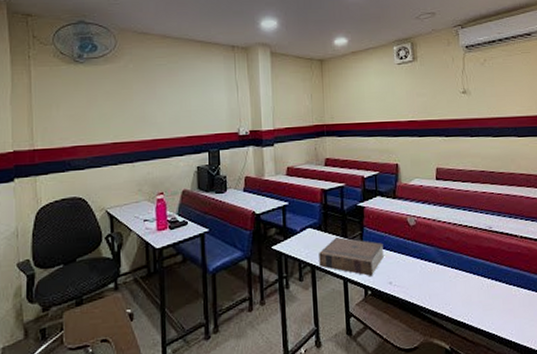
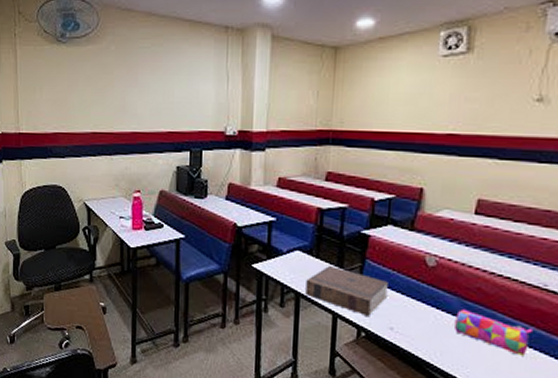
pencil case: none [434,256,488,287] -> present [453,308,533,356]

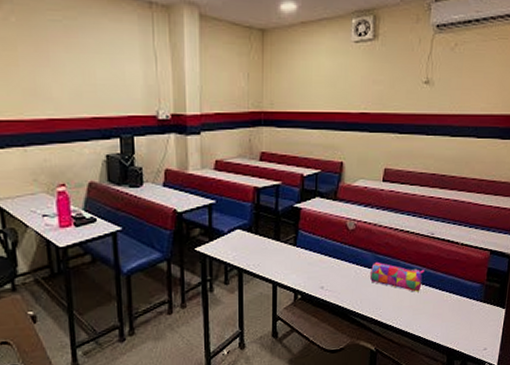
book: present [305,266,388,316] -> none [247,240,318,280]

